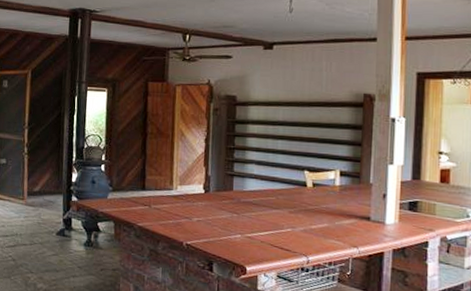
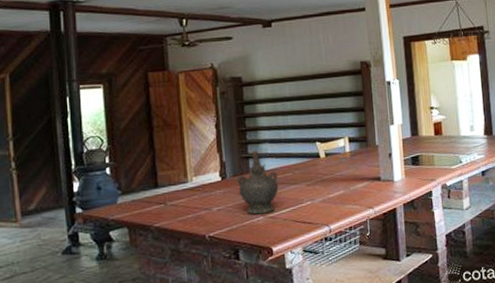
ceremonial vessel: none [219,169,261,233] -> present [236,150,279,215]

